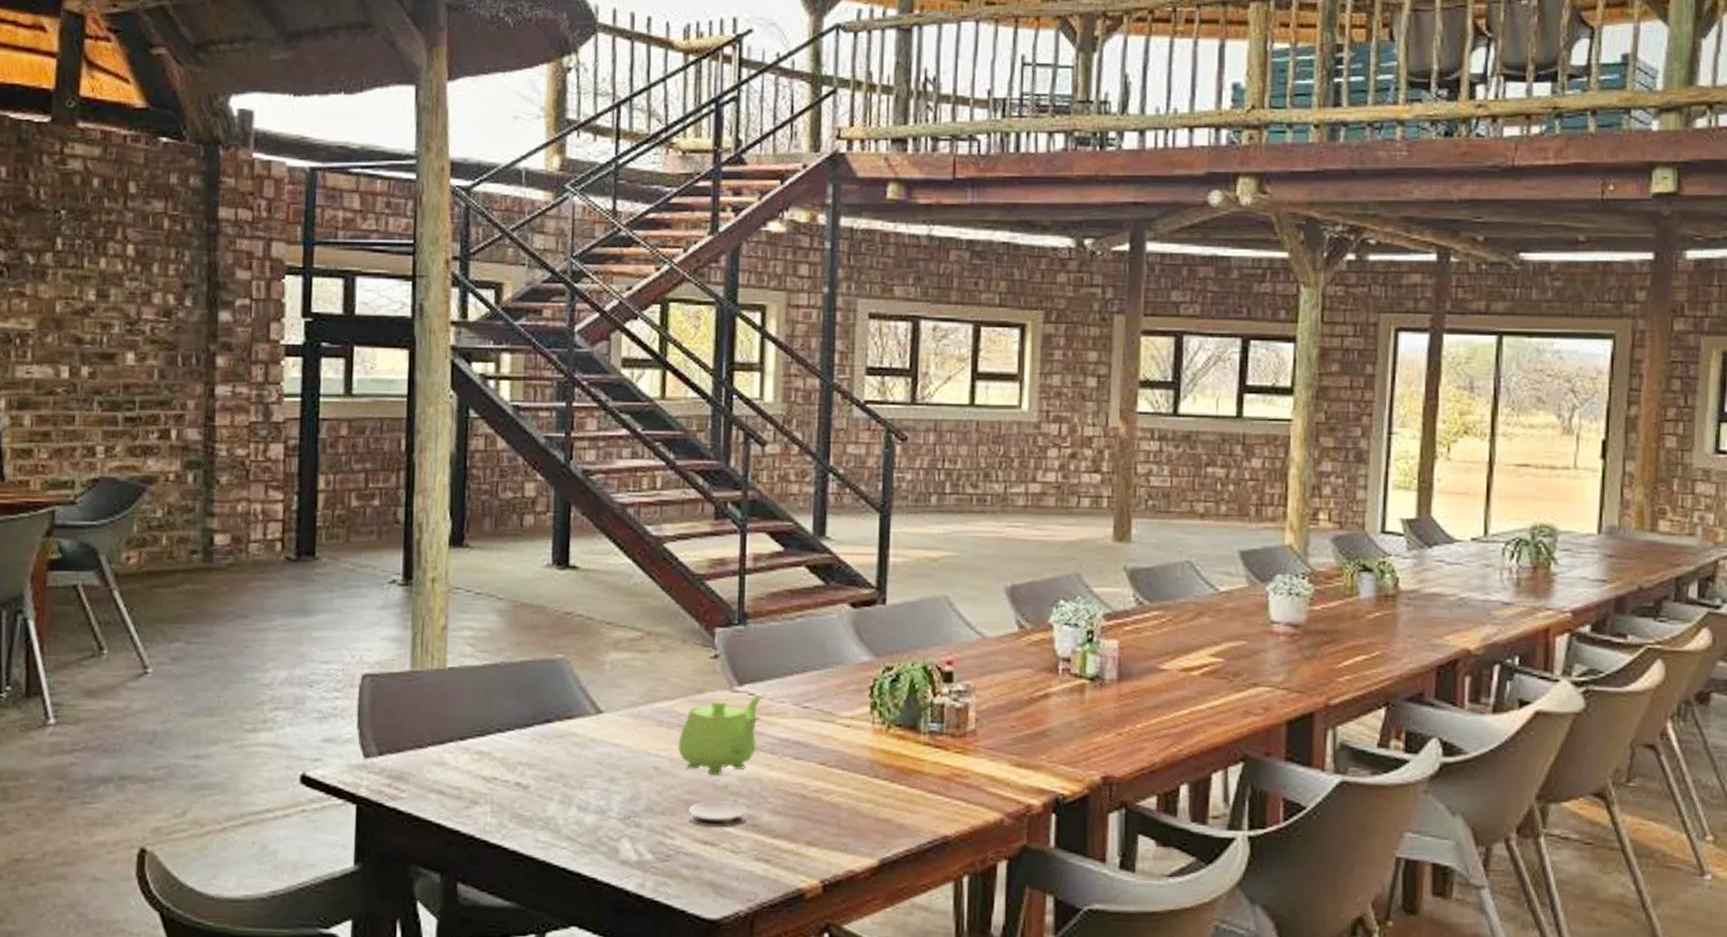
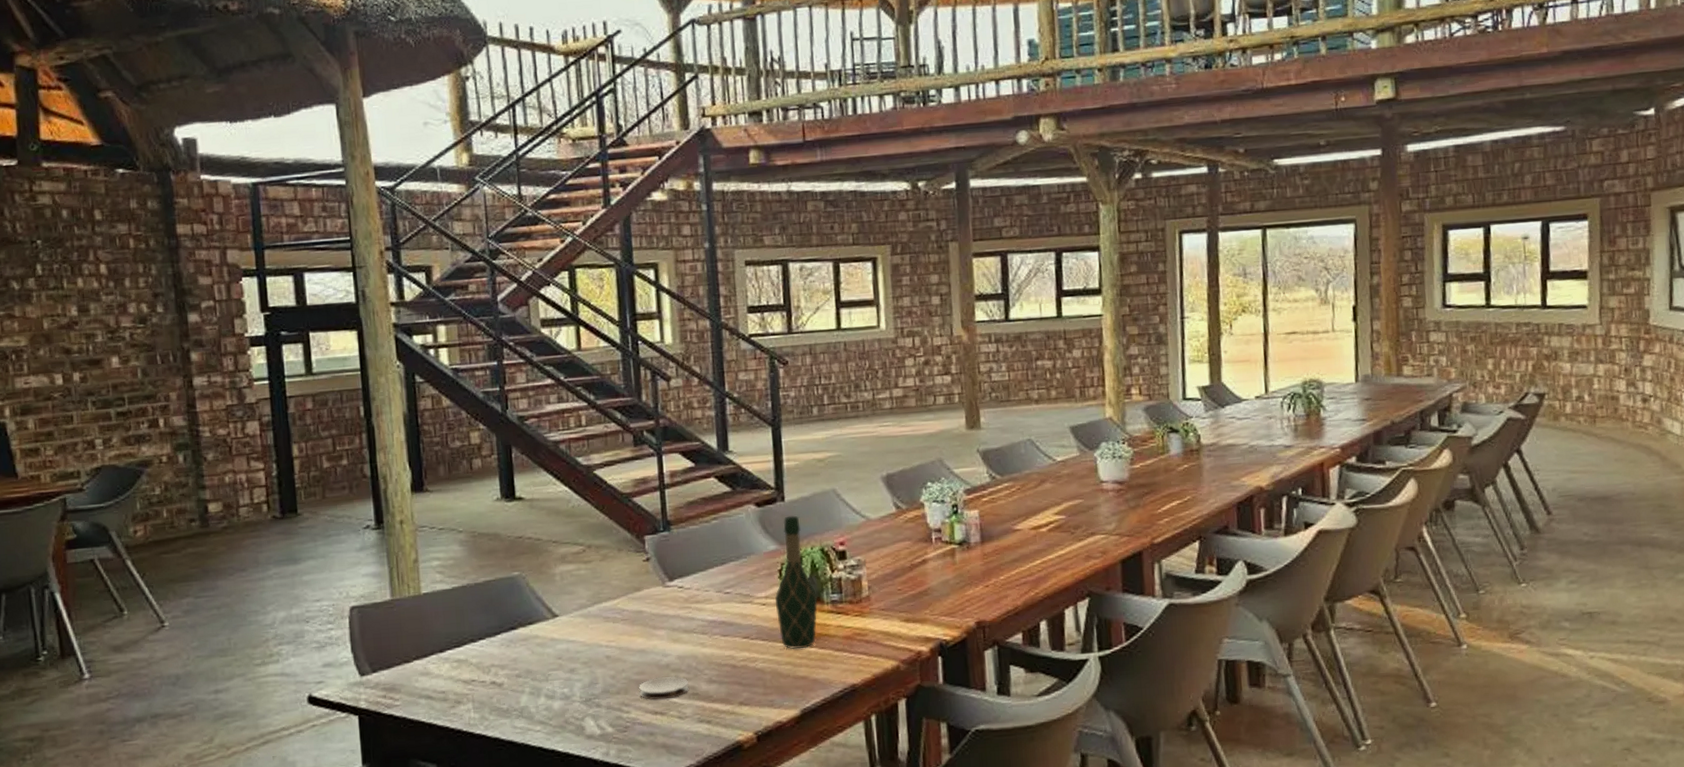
teapot: present [677,695,762,776] -> none [623,587,691,658]
wine bottle: none [861,622,913,786] -> present [774,515,818,650]

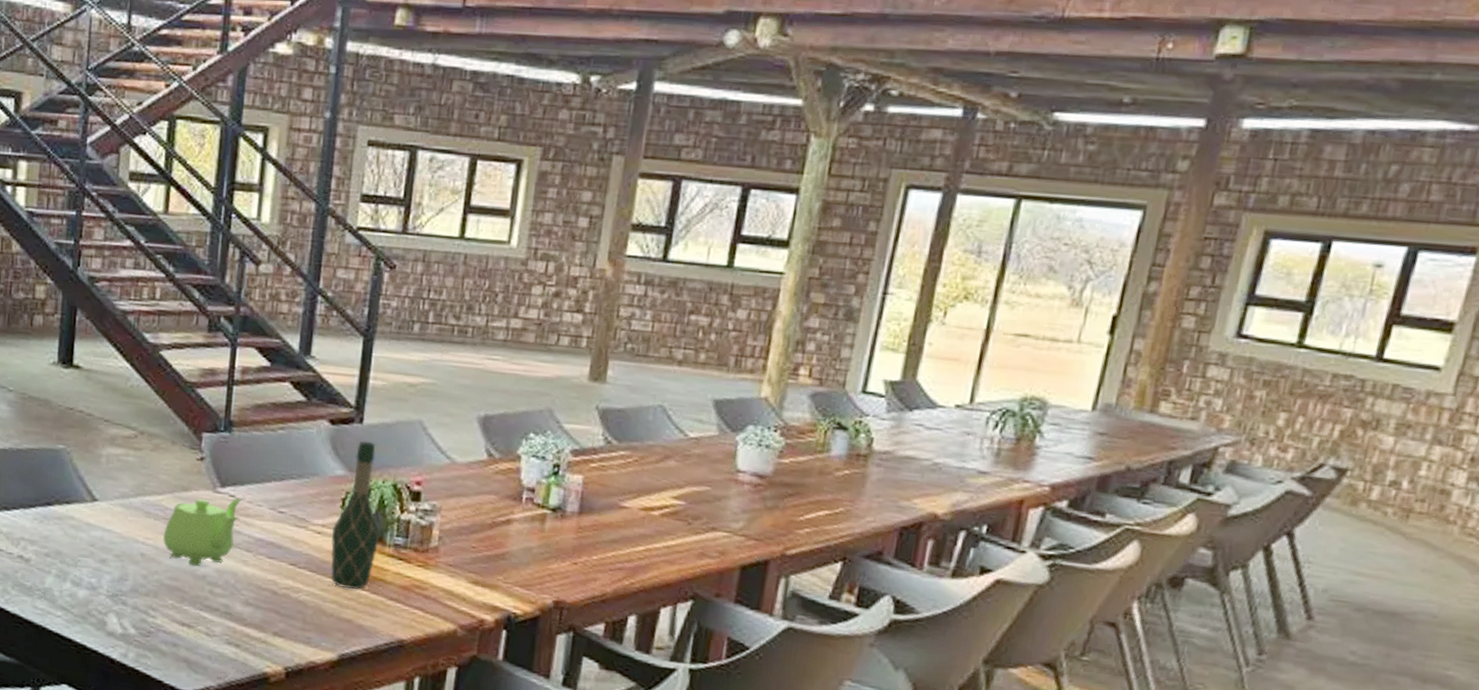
teapot: none [623,587,691,658] -> present [162,498,242,567]
coaster: present [638,675,689,700] -> none [168,586,223,613]

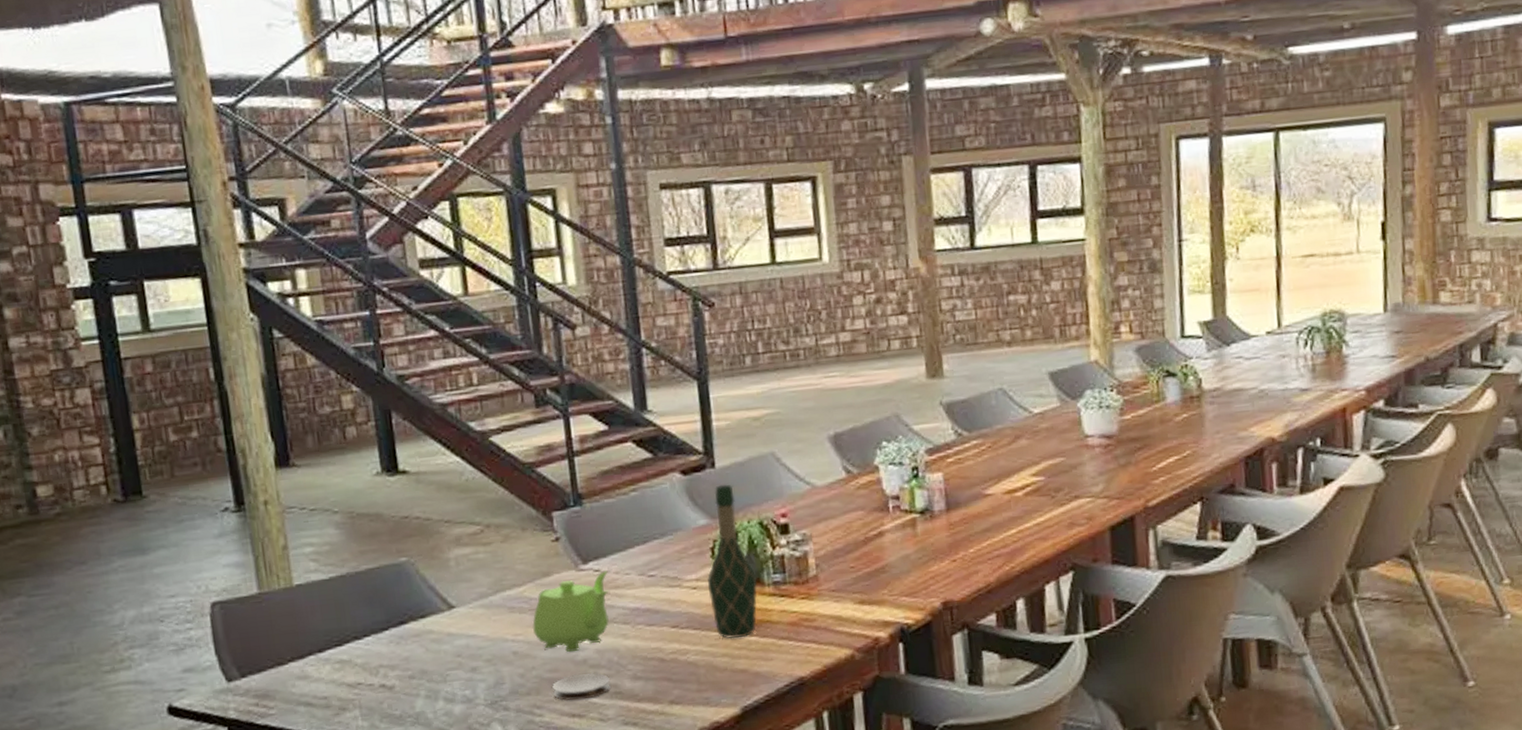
coaster: none [168,586,223,613] -> present [552,672,611,701]

